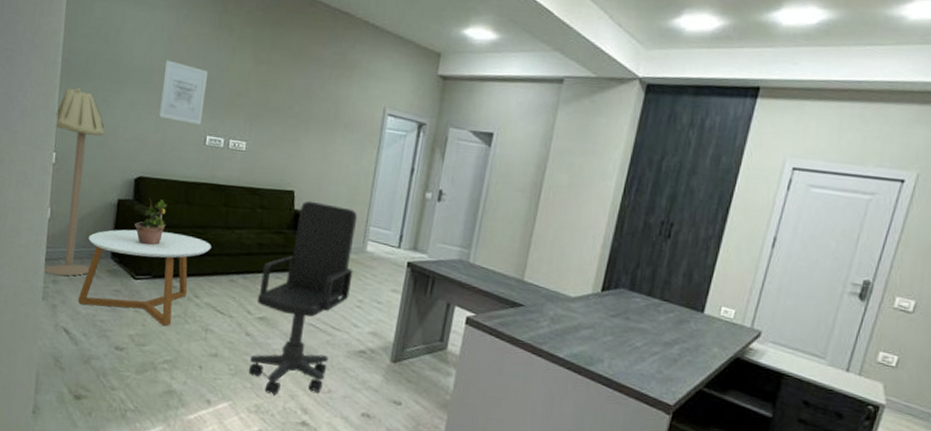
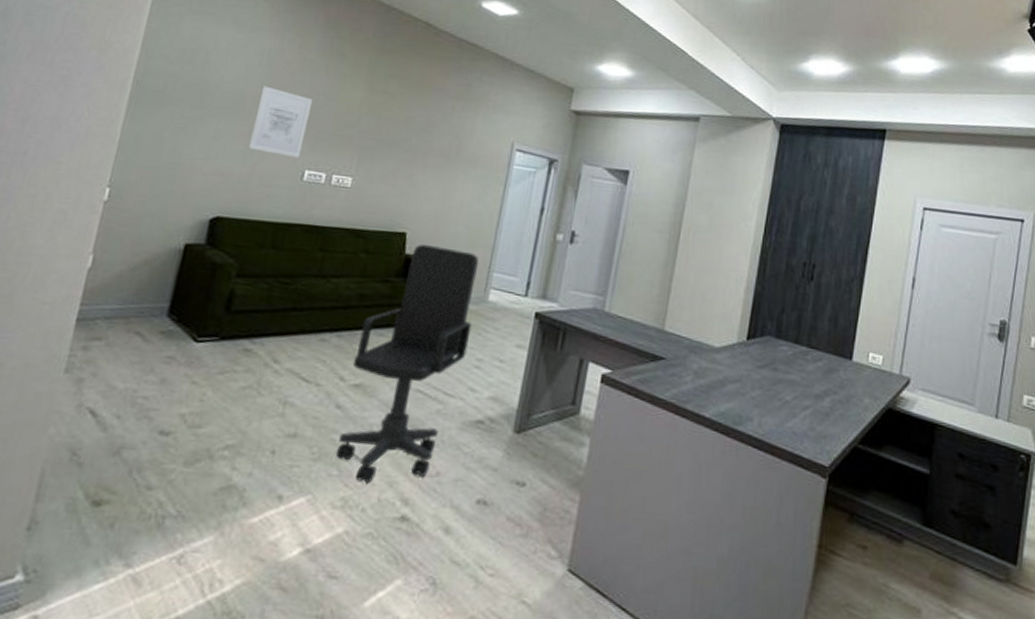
floor lamp: present [43,87,105,276] -> none [71,113,178,341]
coffee table: present [77,229,212,327] -> none [114,280,301,401]
potted plant: present [135,200,167,246] -> none [203,244,248,299]

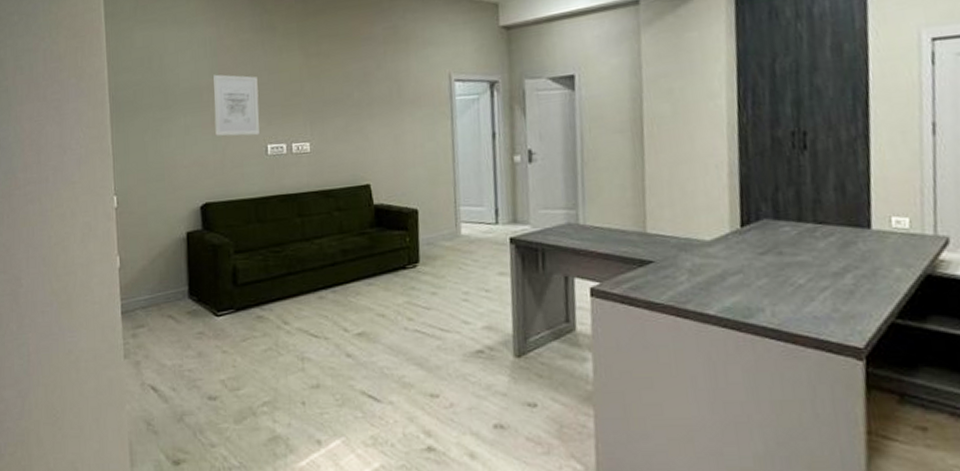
office chair: present [335,244,479,484] -> none [351,191,452,421]

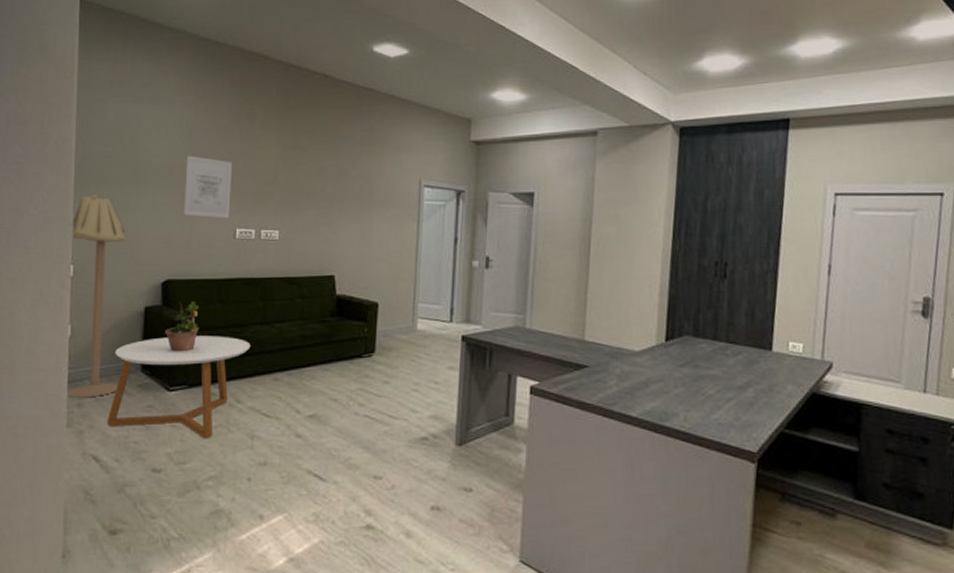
floor lamp: none [111,123,169,329] -> present [66,194,126,398]
coffee table: none [161,256,293,364] -> present [106,336,251,439]
potted plant: none [208,223,241,276] -> present [165,302,199,352]

